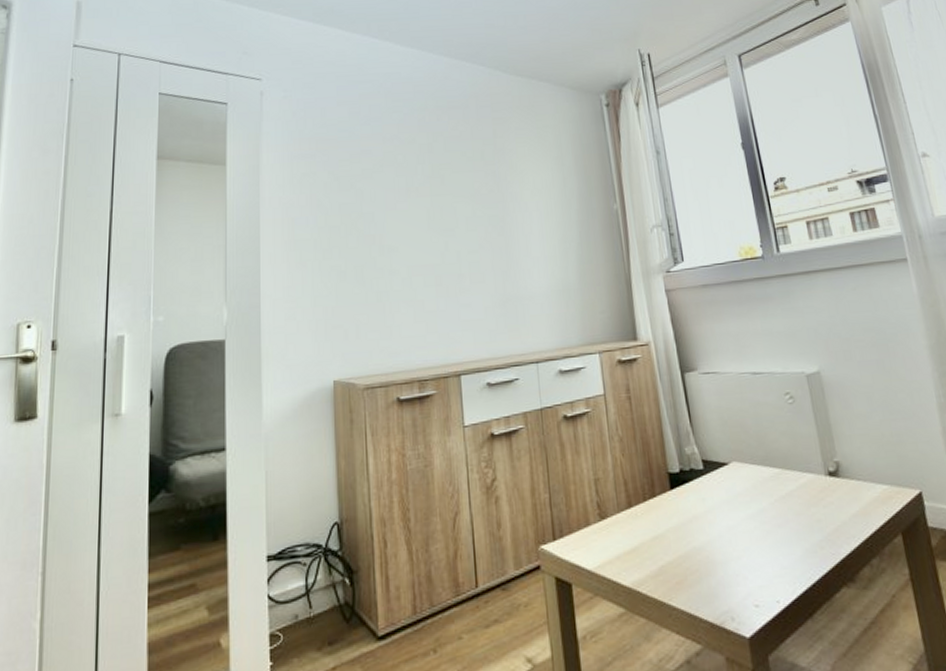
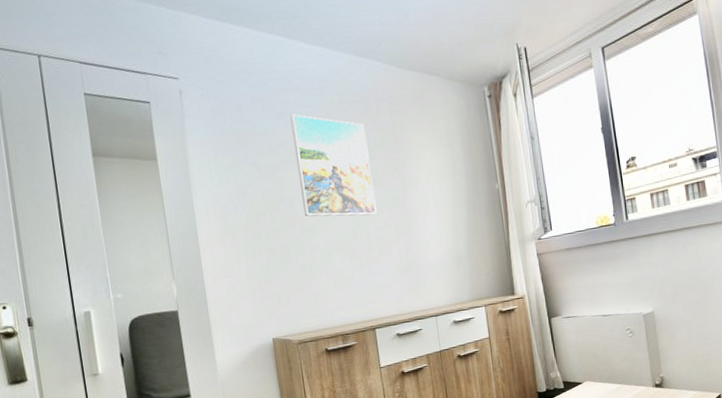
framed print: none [379,119,471,236] -> present [290,114,377,217]

